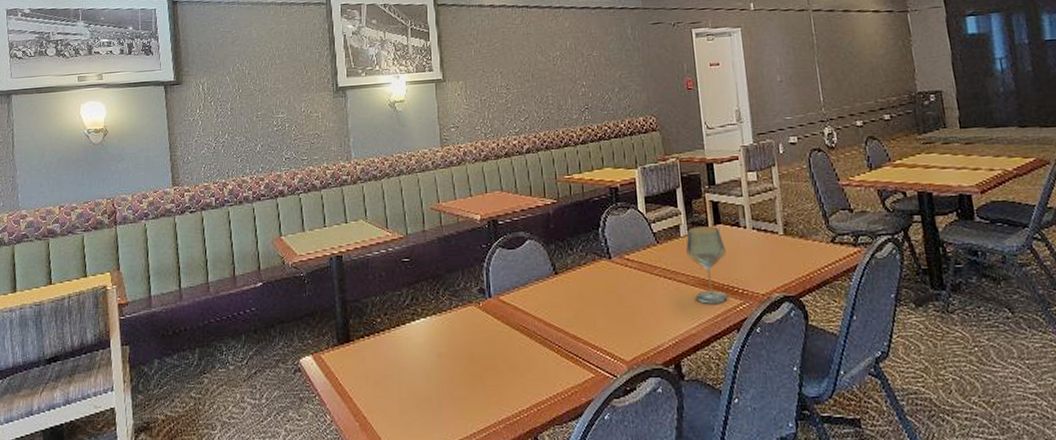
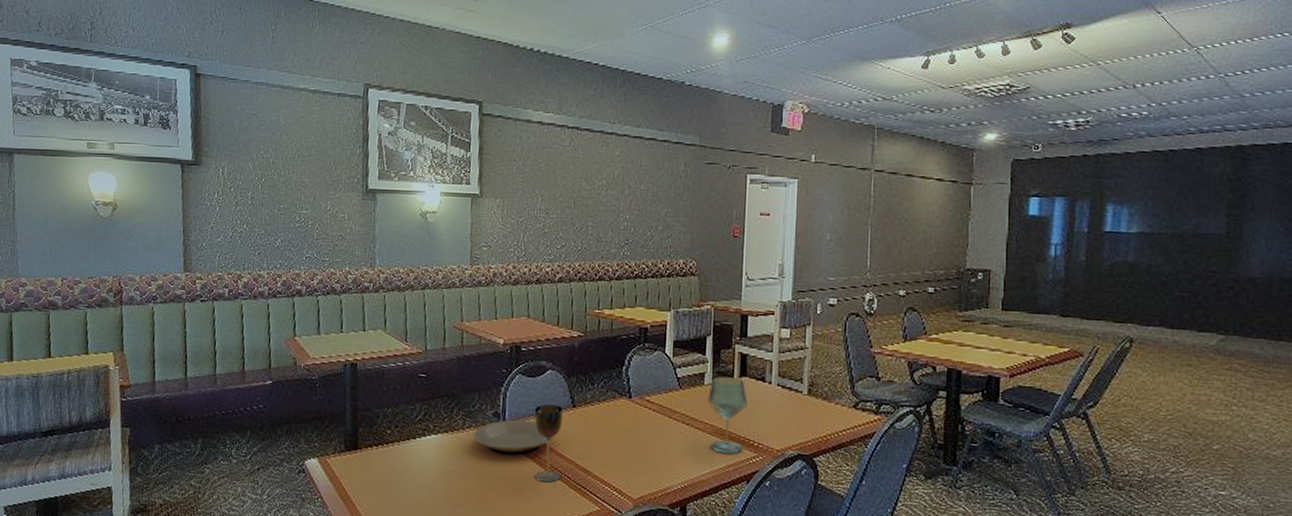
plate: none [461,292,540,331] -> present [473,419,554,456]
wineglass: none [518,274,552,354] -> present [534,404,564,483]

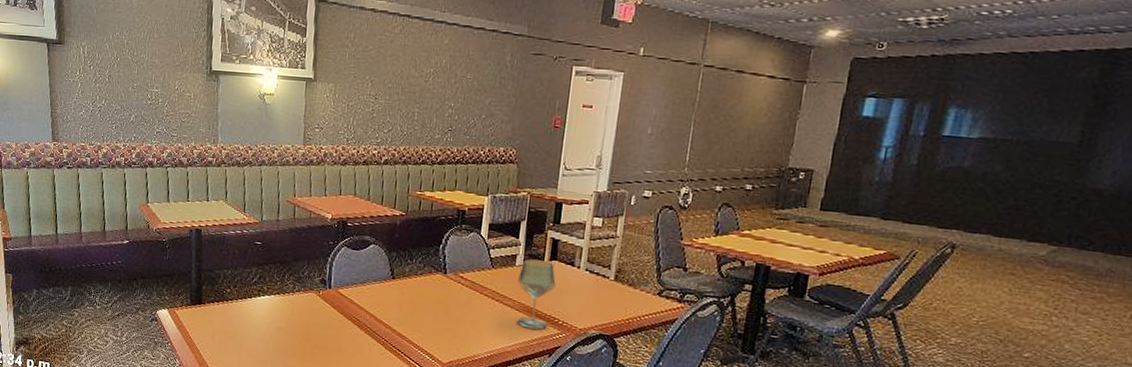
plate: present [473,419,554,456] -> none [302,286,374,318]
wineglass: present [534,404,564,483] -> none [355,274,384,344]

